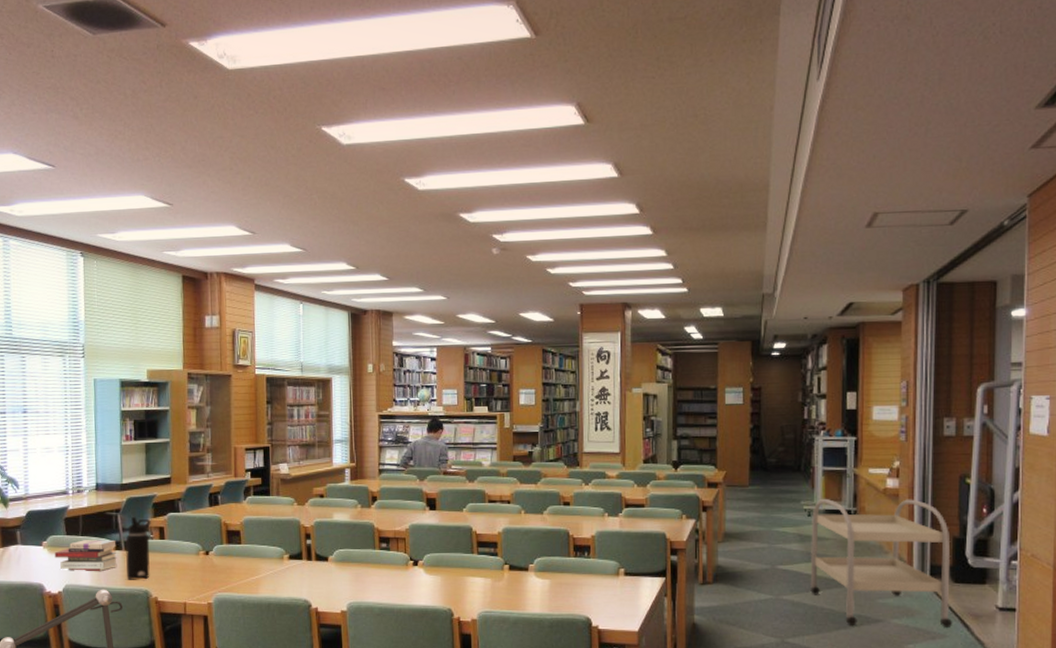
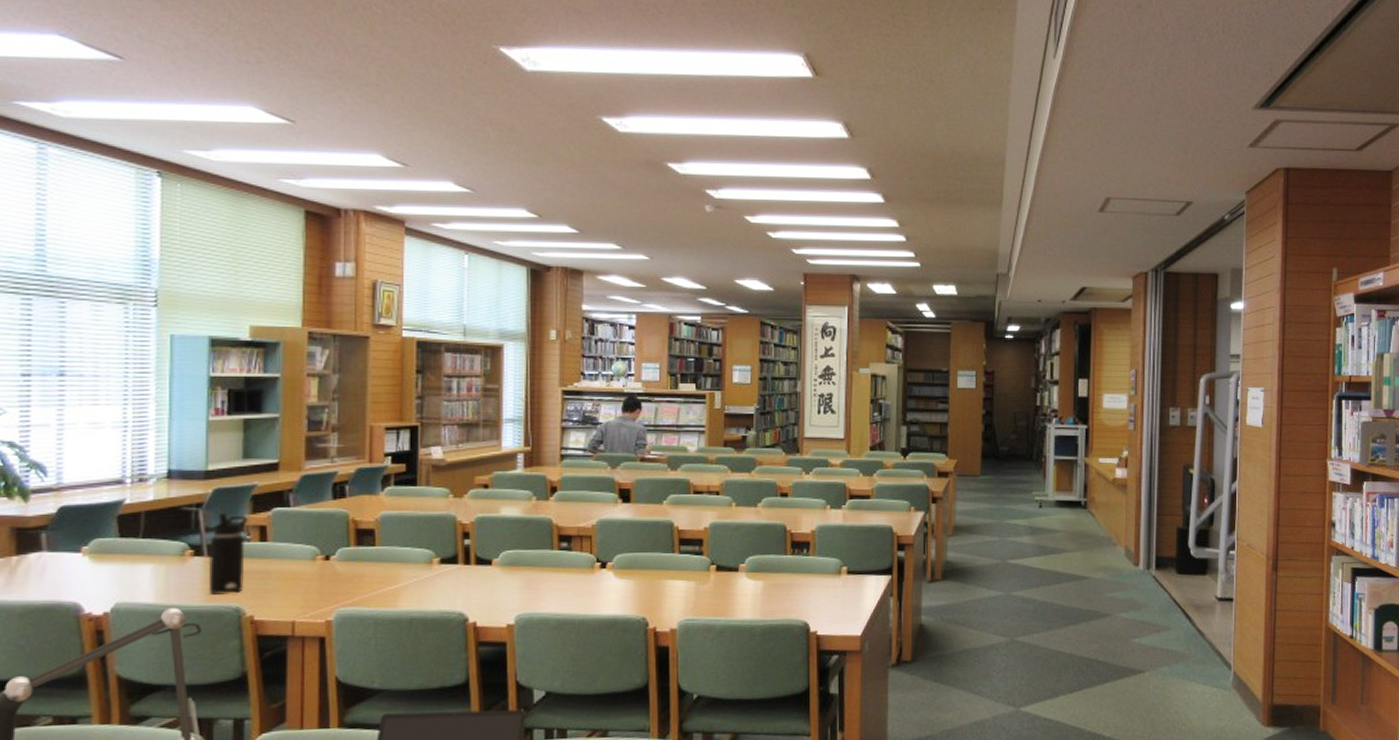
books: present [54,539,117,571] -> none [99,542,196,585]
utility cart: present [810,498,952,627] -> none [1040,488,1175,621]

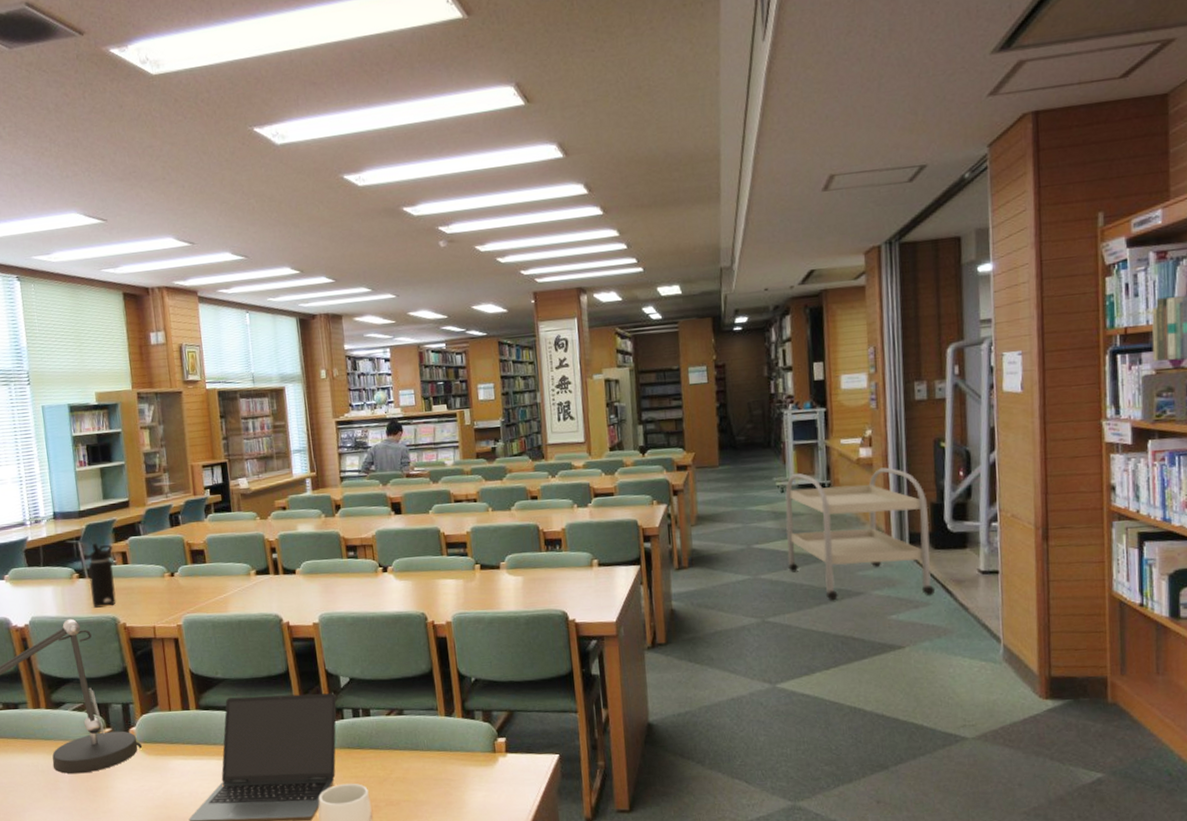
utility cart: none [1040,488,1175,621] -> present [785,467,935,600]

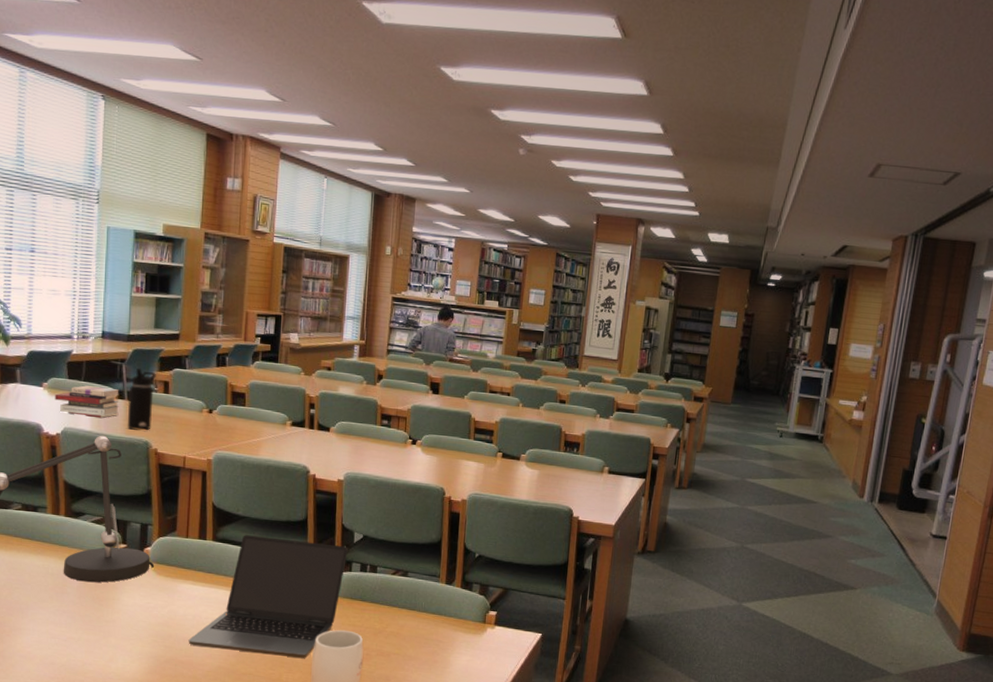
books: none [17,568,83,603] -> present [54,385,119,418]
utility cart: present [785,467,935,600] -> none [773,422,901,548]

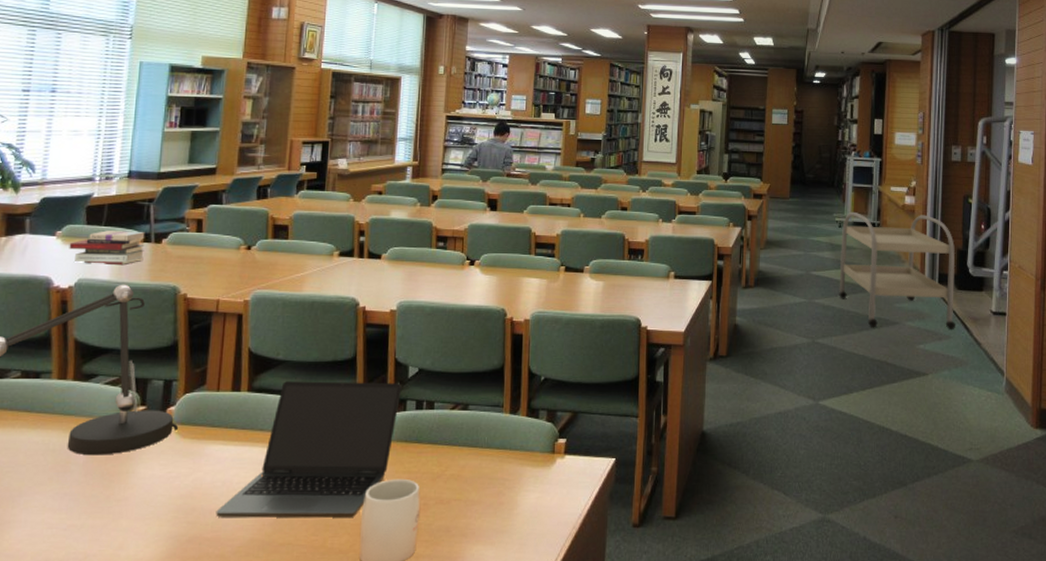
water bottle: present [127,368,156,431] -> none [152,207,189,275]
utility cart: none [773,422,901,548] -> present [839,211,955,329]

